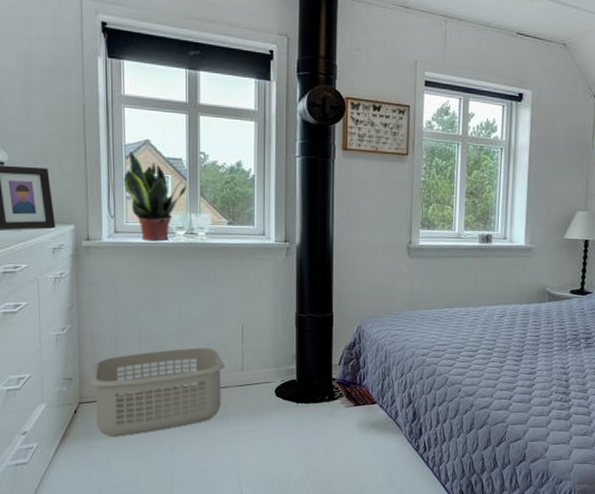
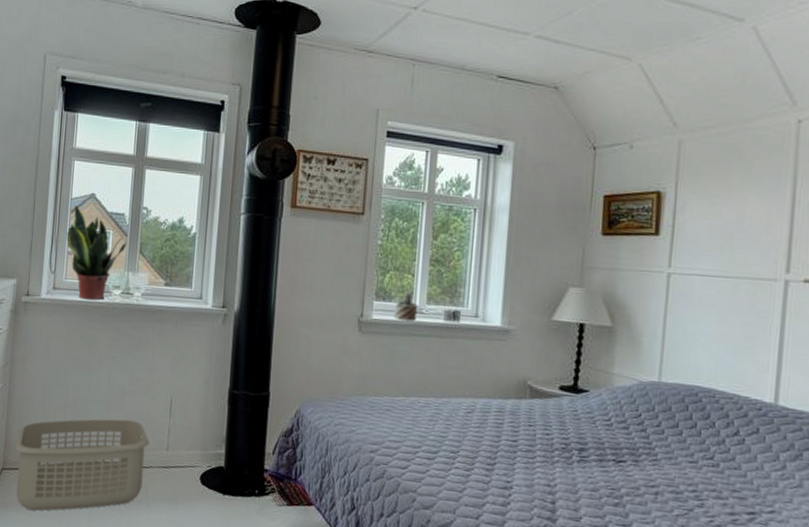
succulent plant: none [438,220,457,246] -> present [394,291,418,322]

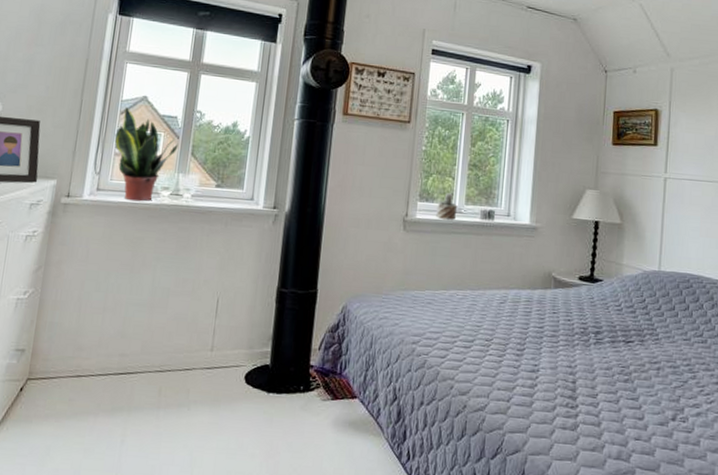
clothes hamper: present [14,419,149,511] -> none [42,321,193,422]

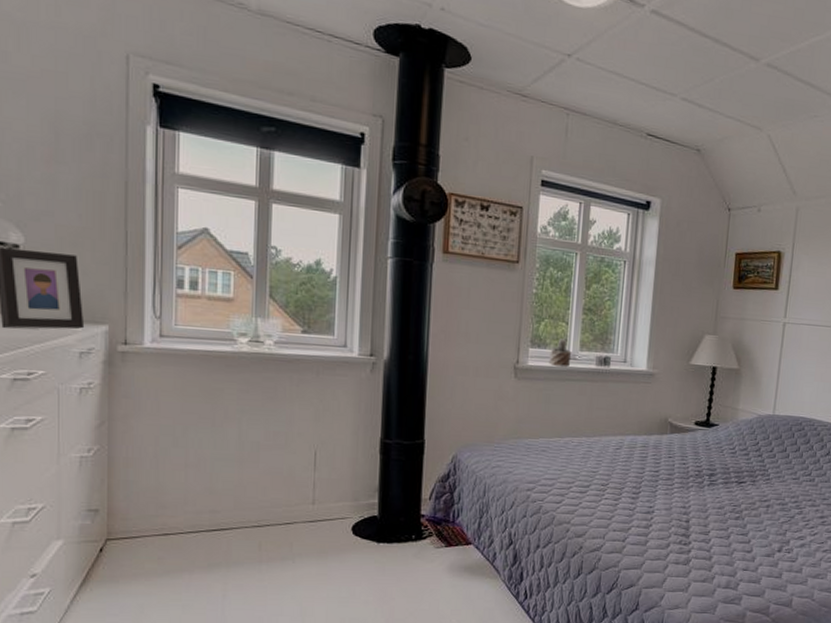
potted plant: present [114,107,180,202] -> none [174,241,253,350]

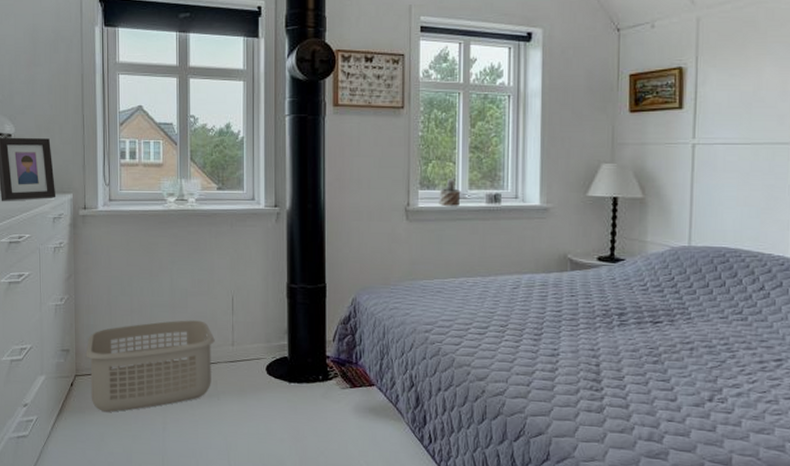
clothes hamper: none [121,476,292,580] -> present [85,320,215,412]

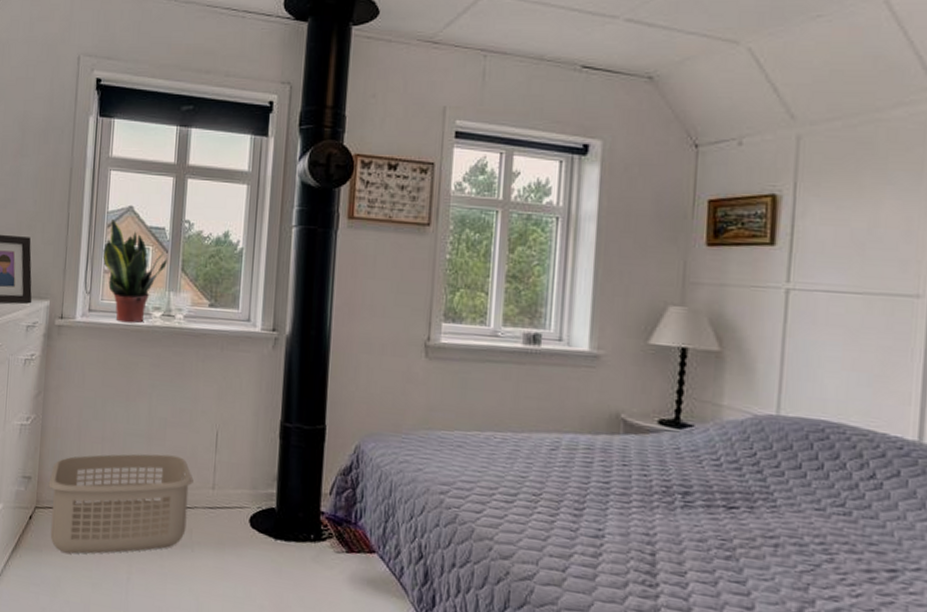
potted plant: none [118,118,177,209] -> present [102,219,168,324]
succulent plant: present [439,179,461,207] -> none [465,311,493,347]

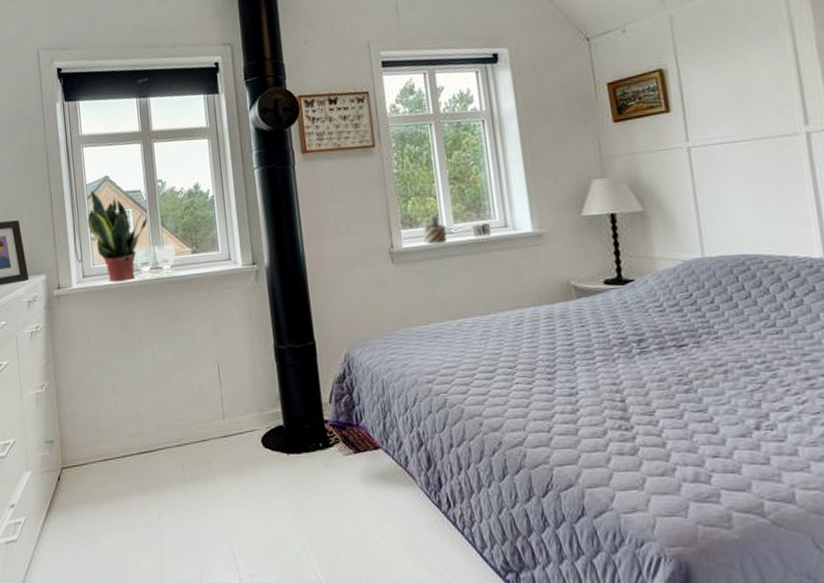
clothes hamper: present [48,454,194,554] -> none [70,395,205,505]
succulent plant: none [465,311,493,347] -> present [422,214,447,245]

